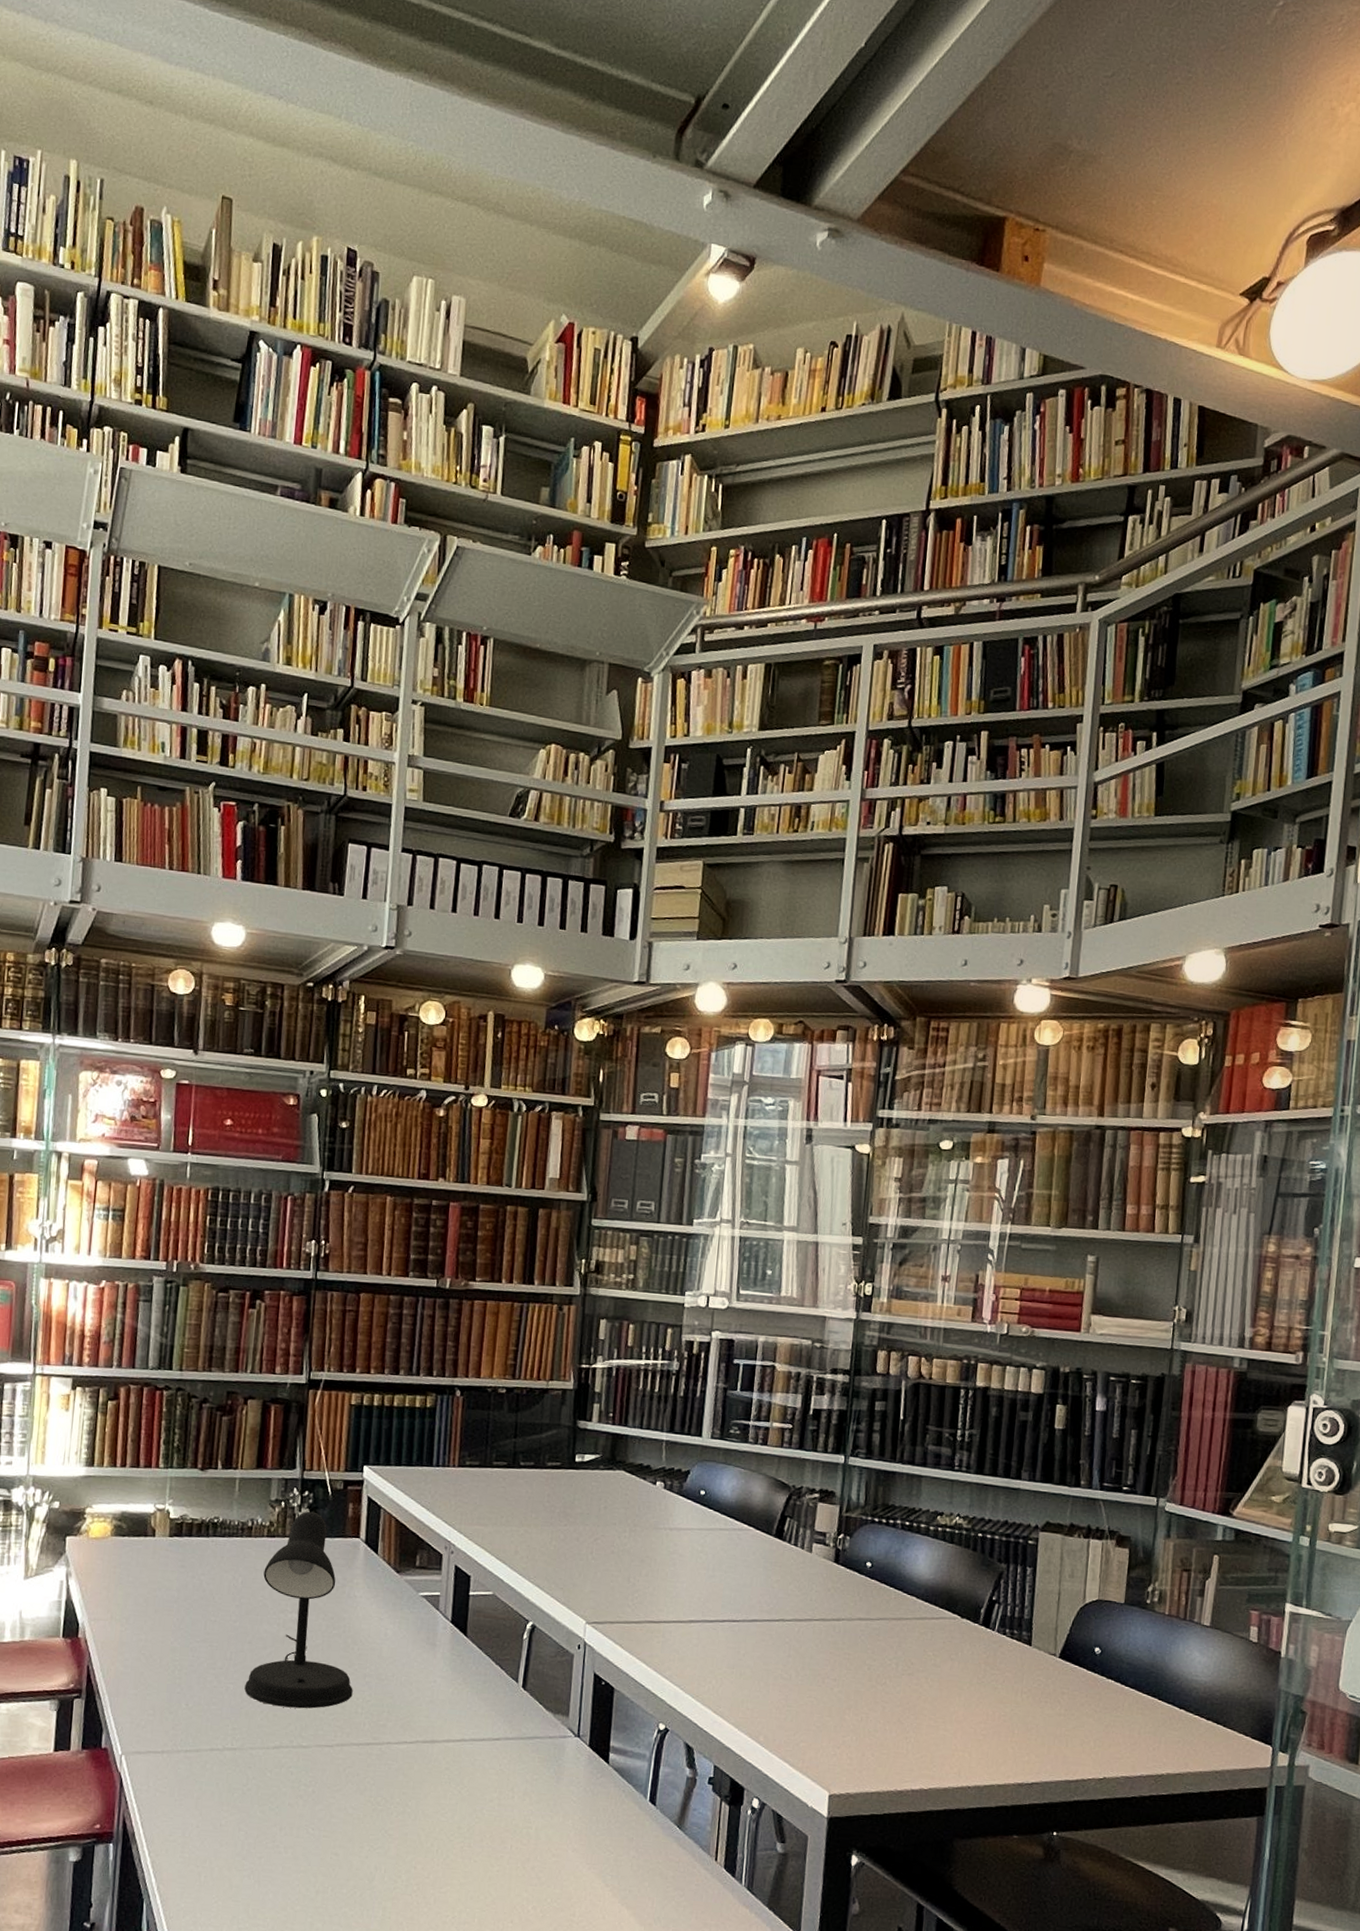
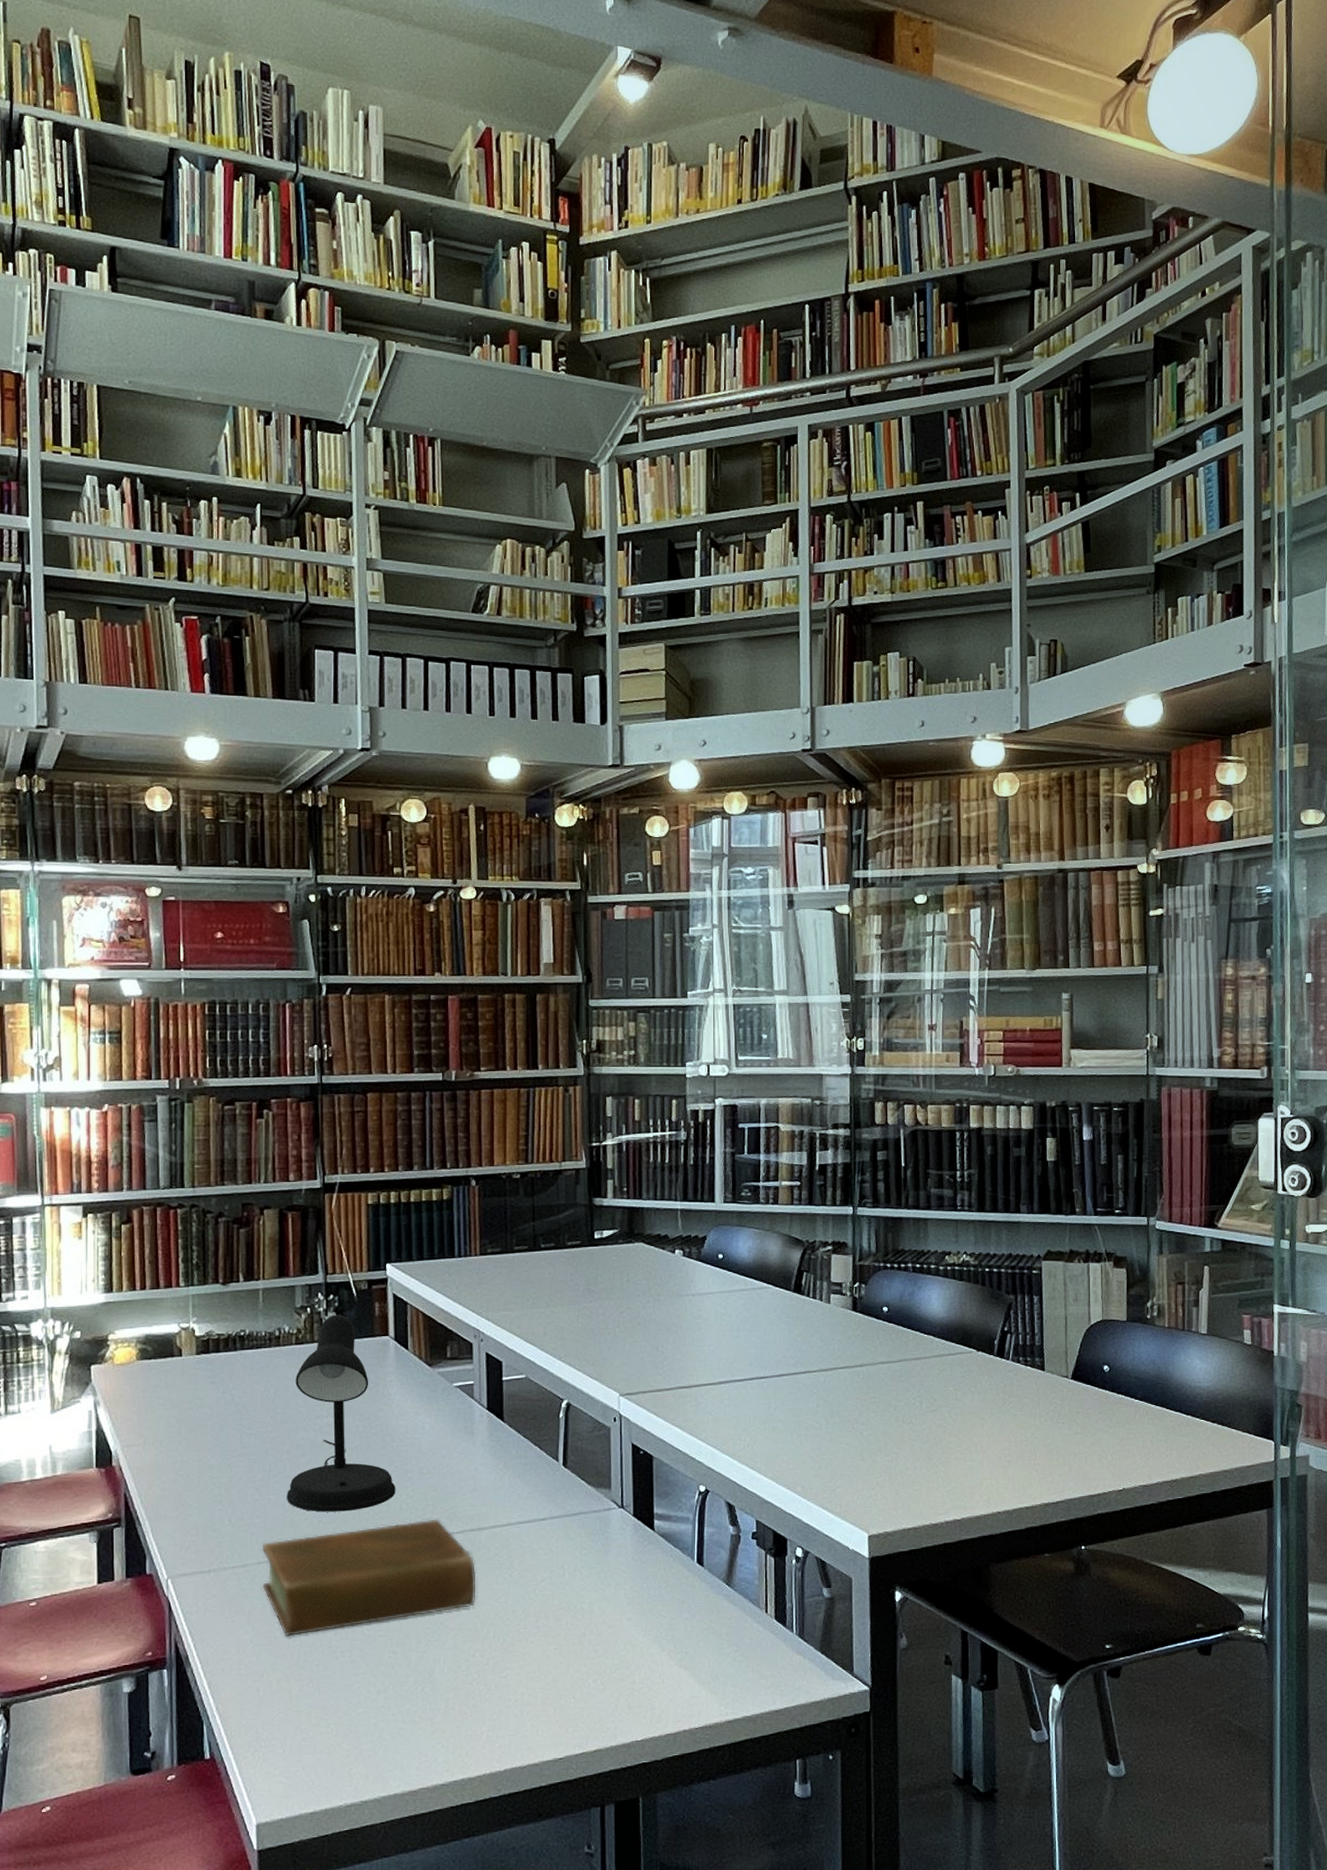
book: none [213,1726,425,1827] -> present [261,1519,476,1637]

